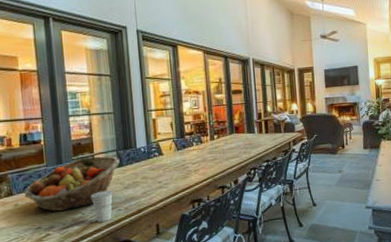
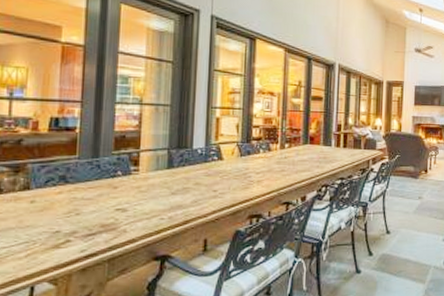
fruit basket: present [24,155,120,212] -> none [45,153,170,215]
cup: present [90,190,114,222] -> none [128,194,158,231]

